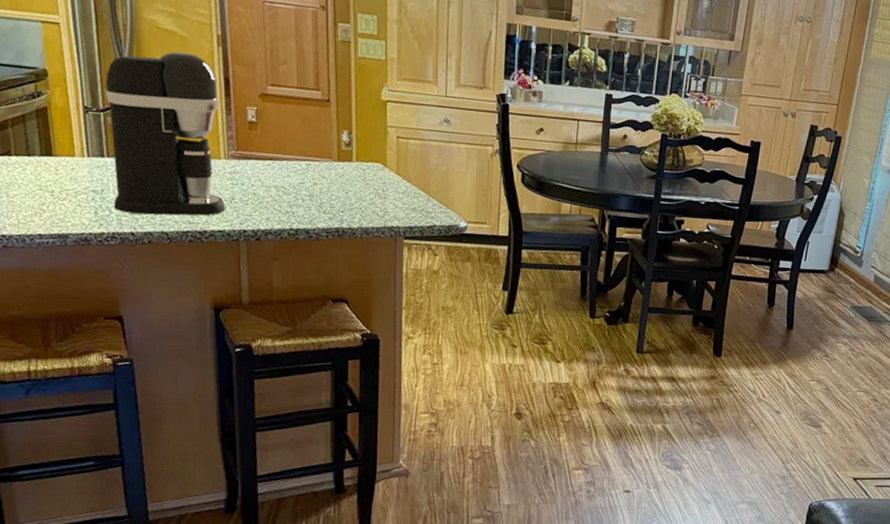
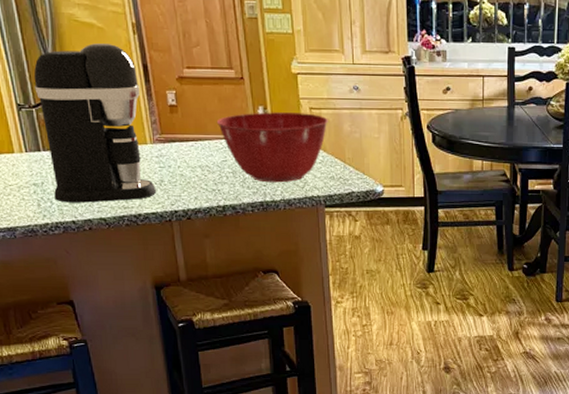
mixing bowl: none [297,136,415,210] -> present [216,112,328,183]

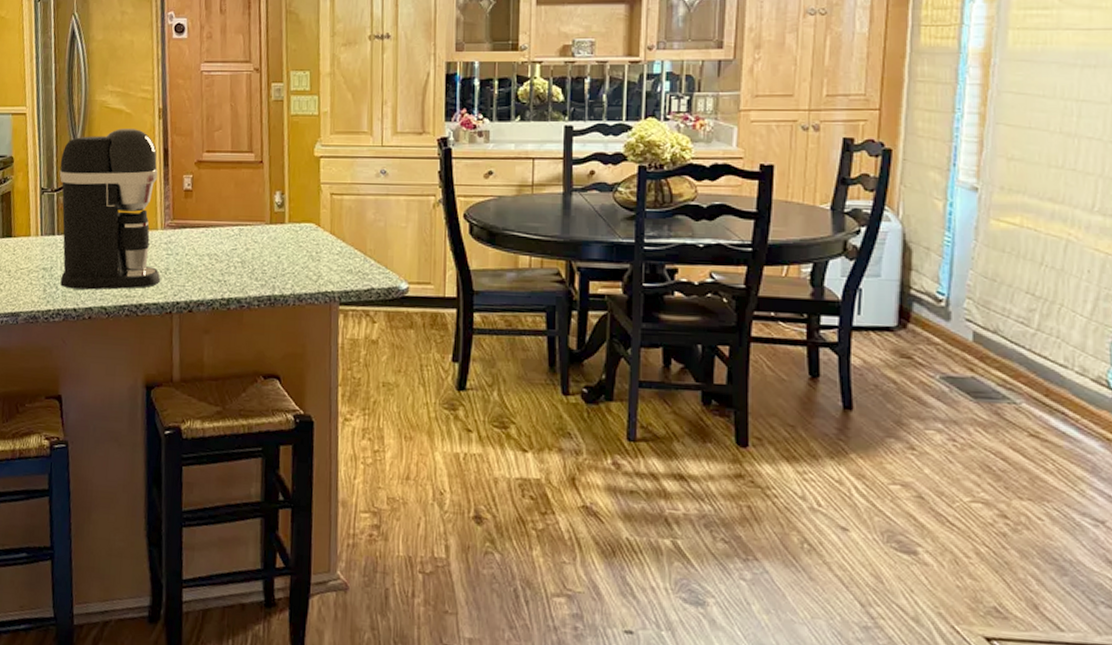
mixing bowl: present [216,112,328,183] -> none [230,197,350,275]

